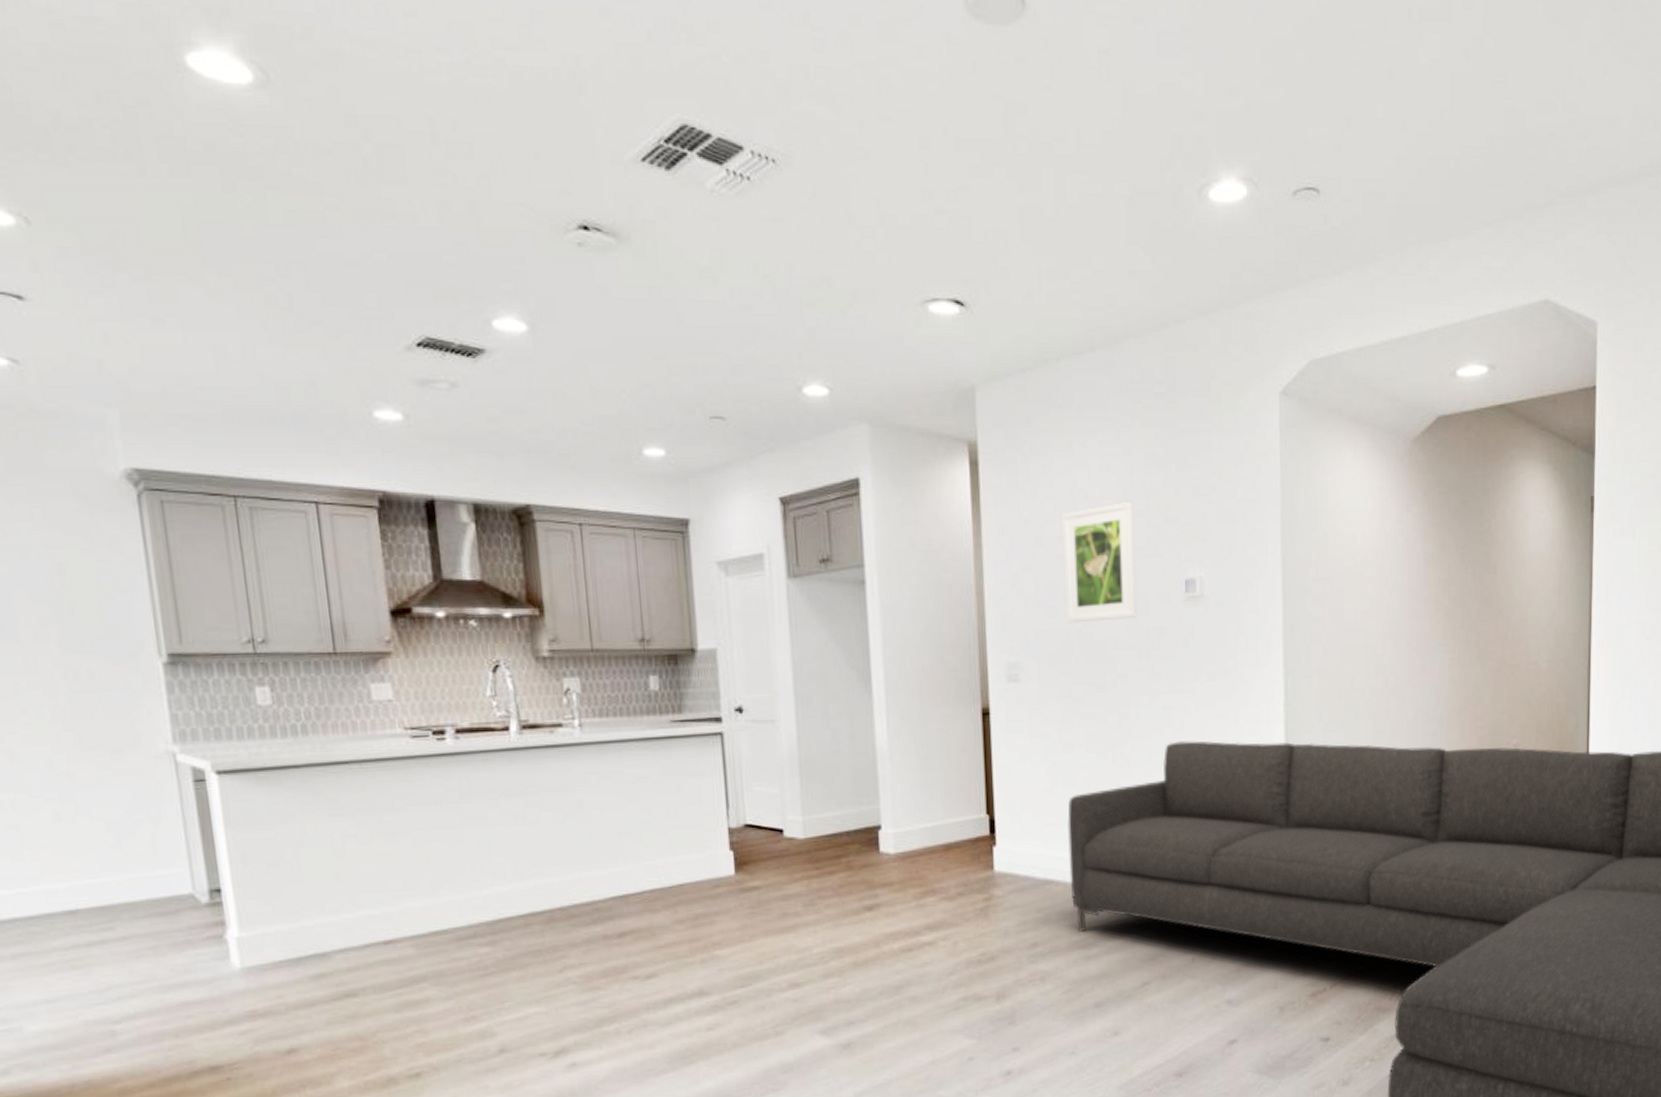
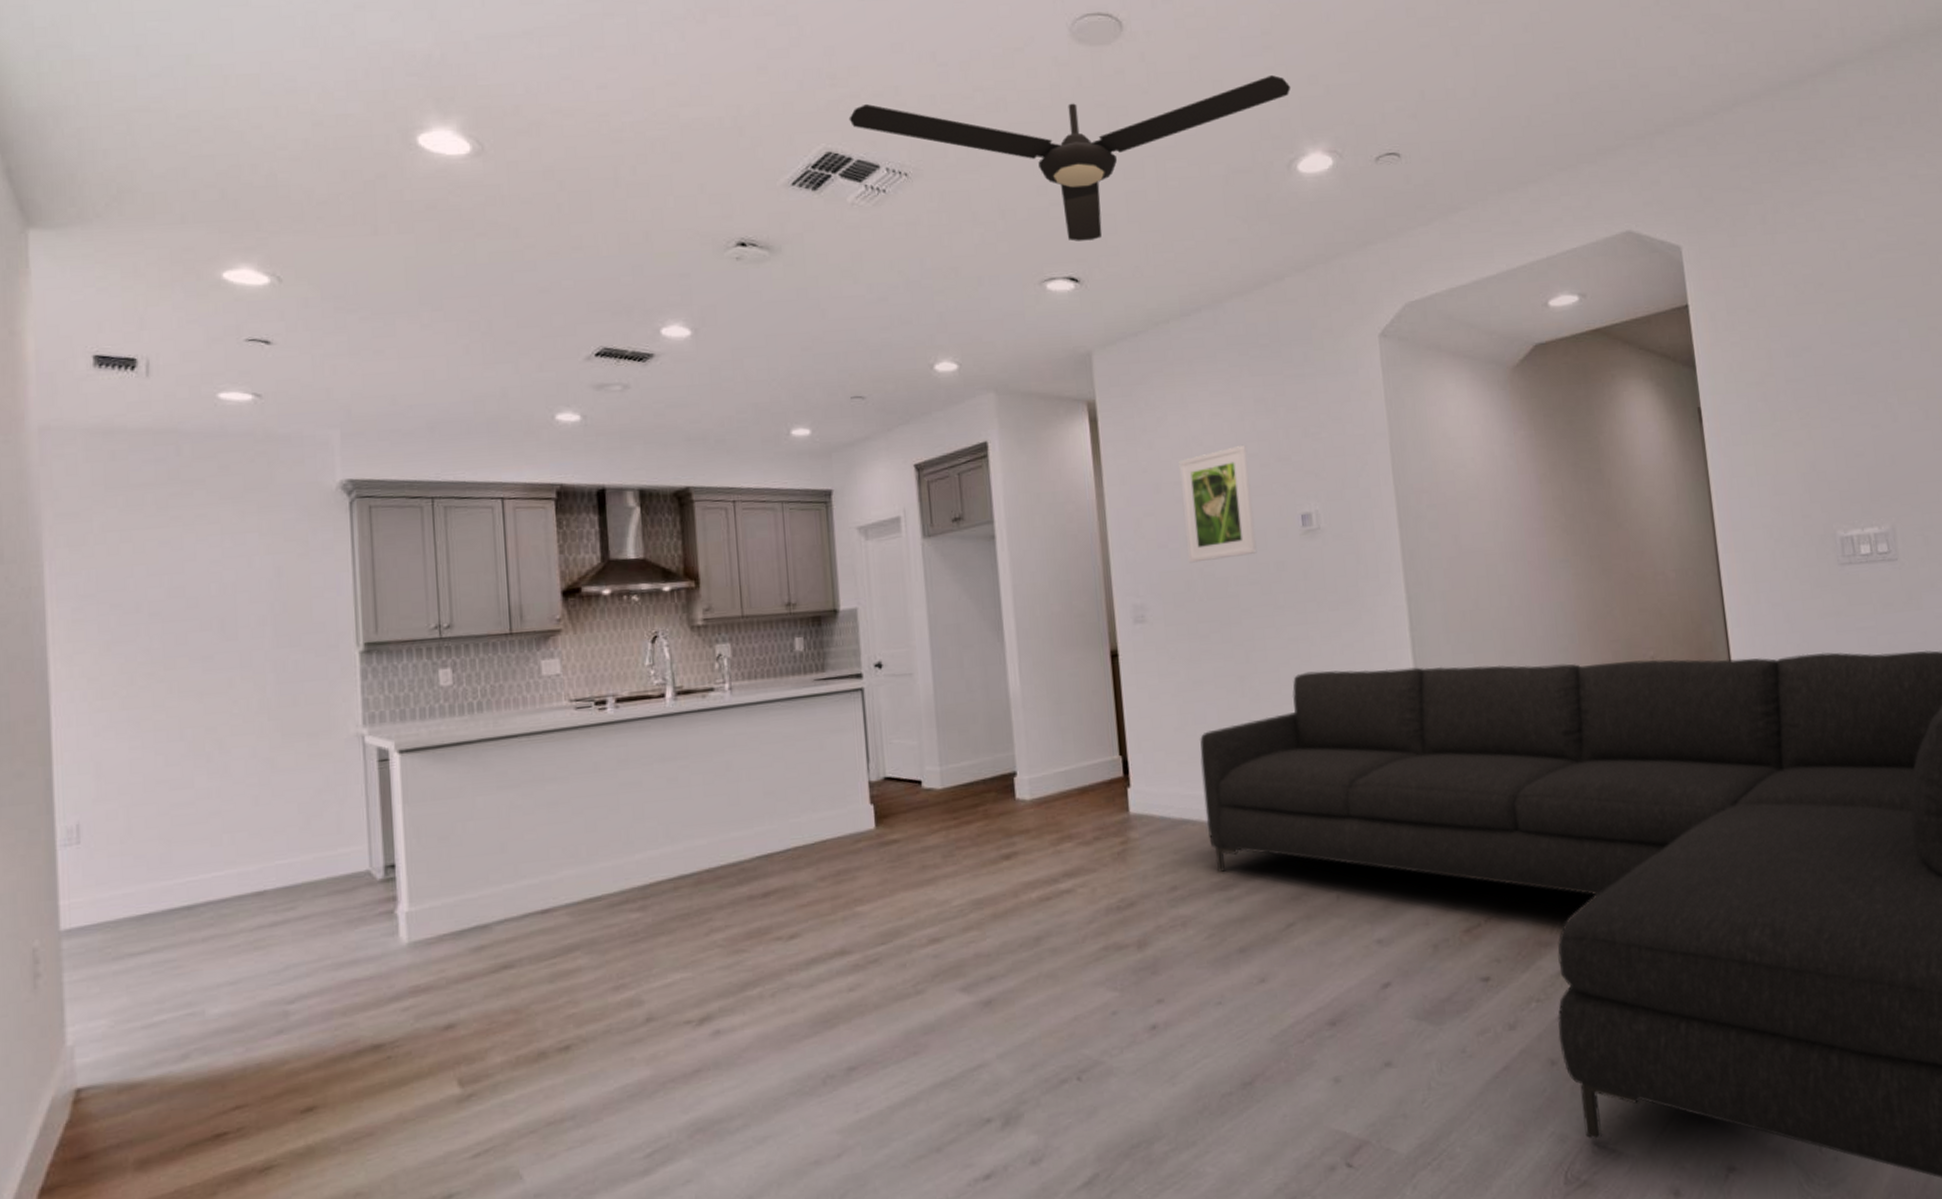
ceiling fan: none [707,68,1209,259] -> present [849,75,1291,242]

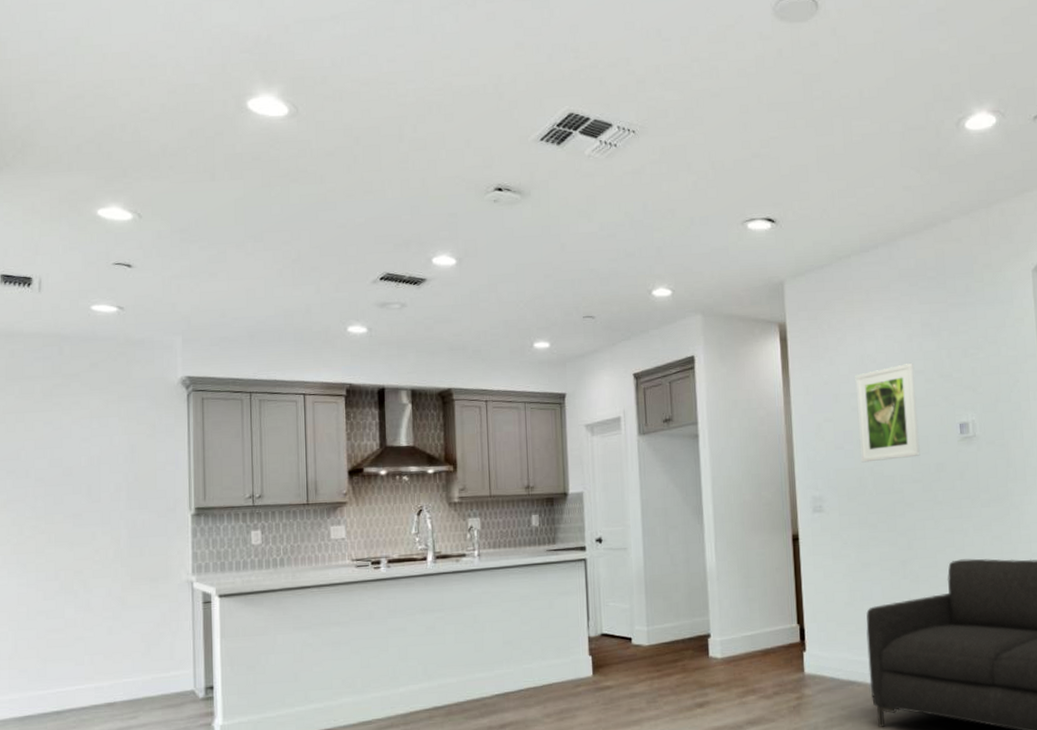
ceiling fan: present [849,75,1291,242] -> none [588,46,962,188]

